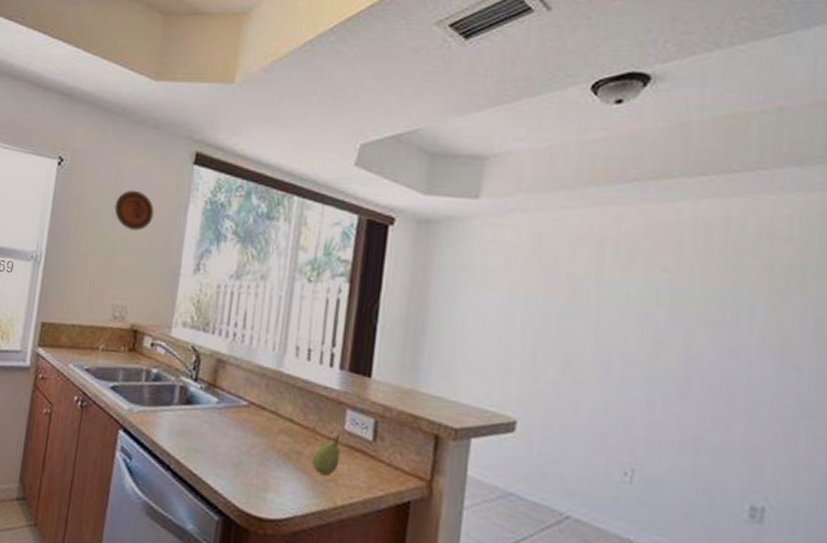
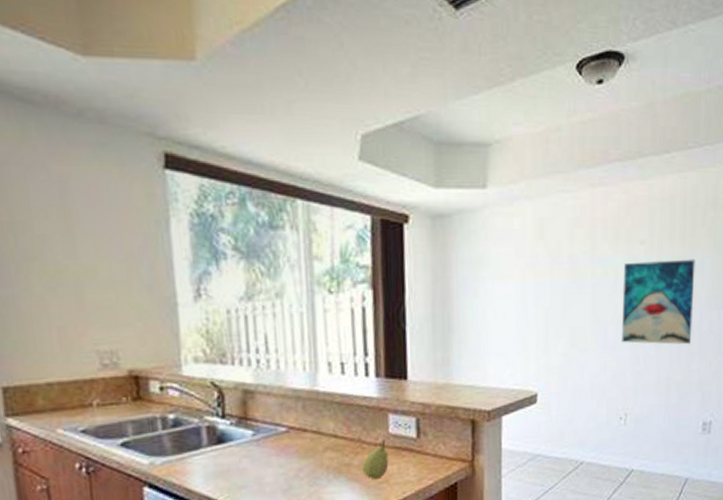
decorative plate: present [114,190,154,231] -> none [67,207,126,258]
wall art: none [631,291,741,400] -> present [621,259,695,345]

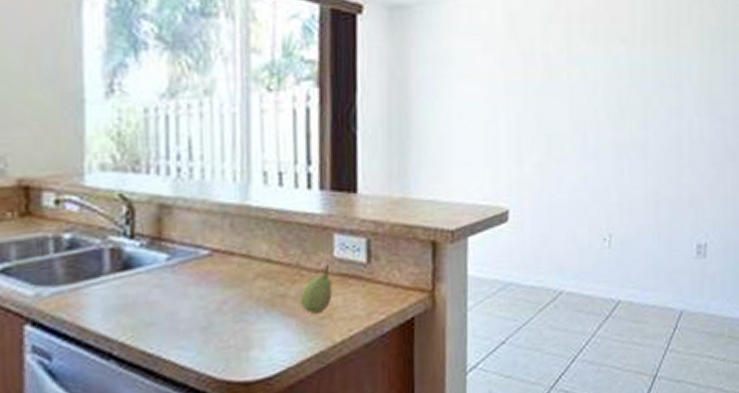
wall art: present [621,259,695,345] -> none [603,60,682,156]

